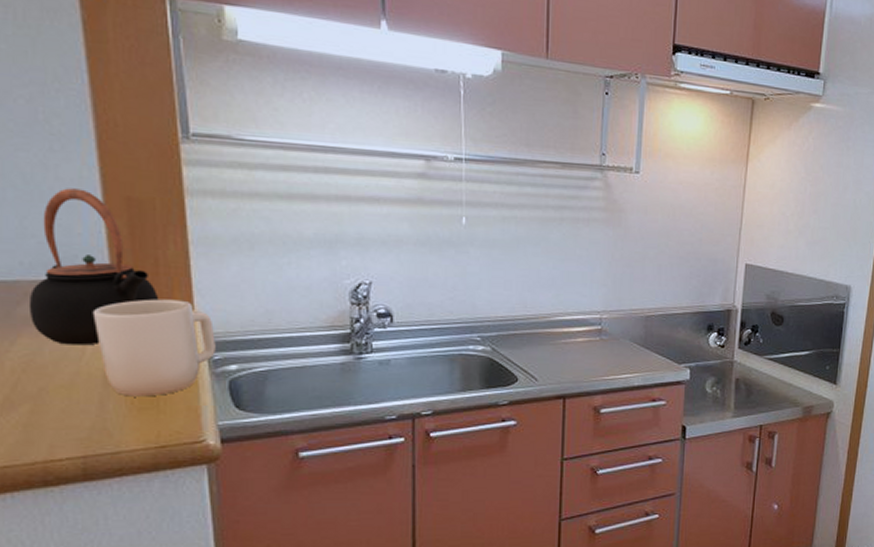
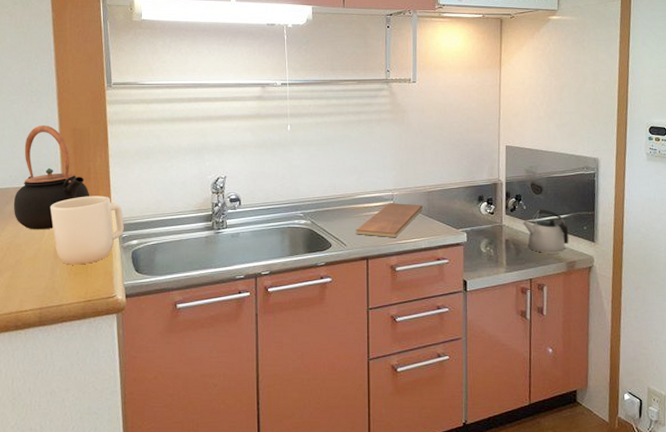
chopping board: none [551,328,640,373] -> present [356,203,424,238]
kettle: none [757,343,809,398] -> present [522,209,569,255]

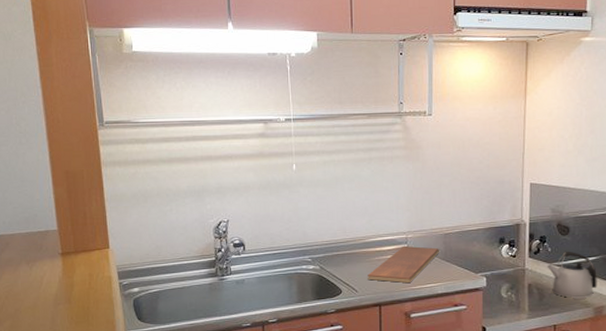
teapot: present [13,125,90,230] -> none [8,168,87,278]
mug: present [50,196,124,265] -> none [46,242,124,314]

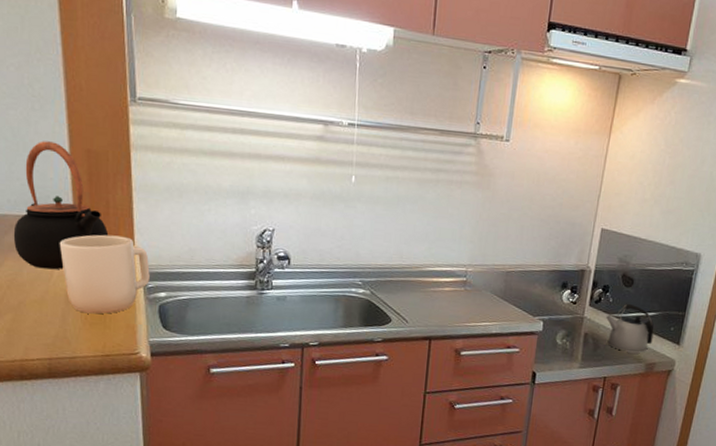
teapot: none [8,168,87,278] -> present [13,141,109,270]
mug: none [46,242,124,314] -> present [59,234,150,315]
chopping board: present [367,246,440,284] -> none [420,280,500,320]

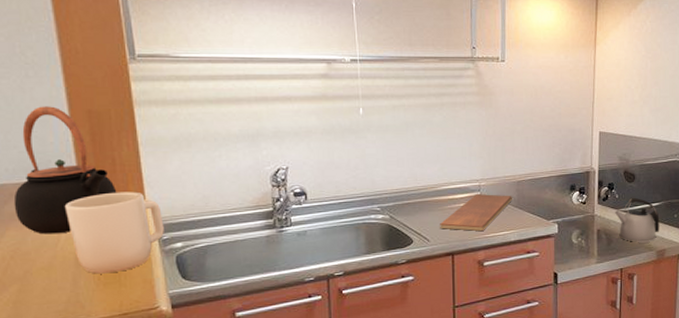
chopping board: none [420,280,500,320] -> present [440,194,513,232]

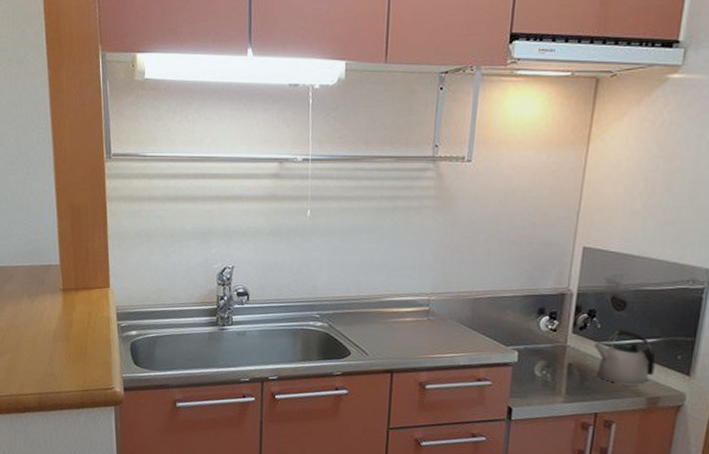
teapot: present [13,106,117,234] -> none [12,200,88,313]
mug: present [64,191,164,274] -> none [48,279,123,353]
chopping board: present [440,194,513,232] -> none [380,309,467,351]

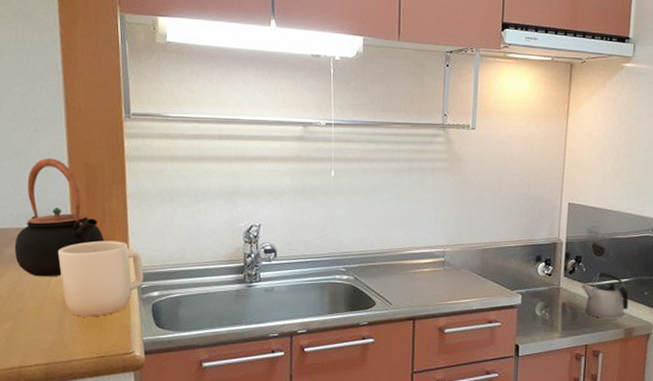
teapot: none [12,200,88,313] -> present [14,158,105,277]
mug: none [48,279,123,353] -> present [57,240,144,317]

